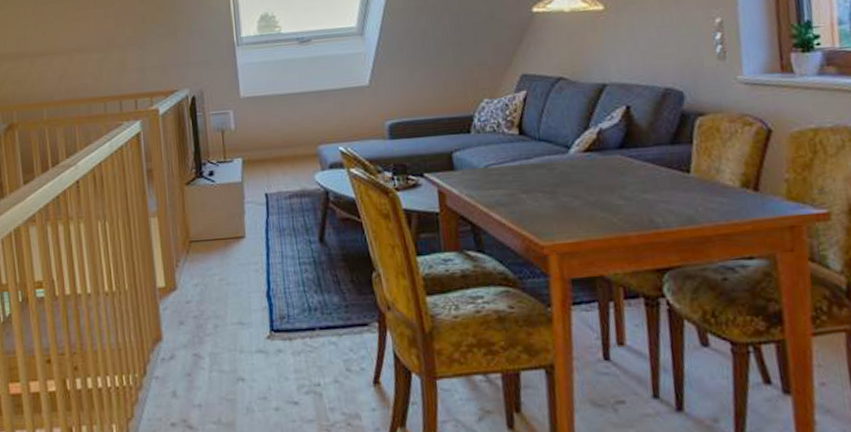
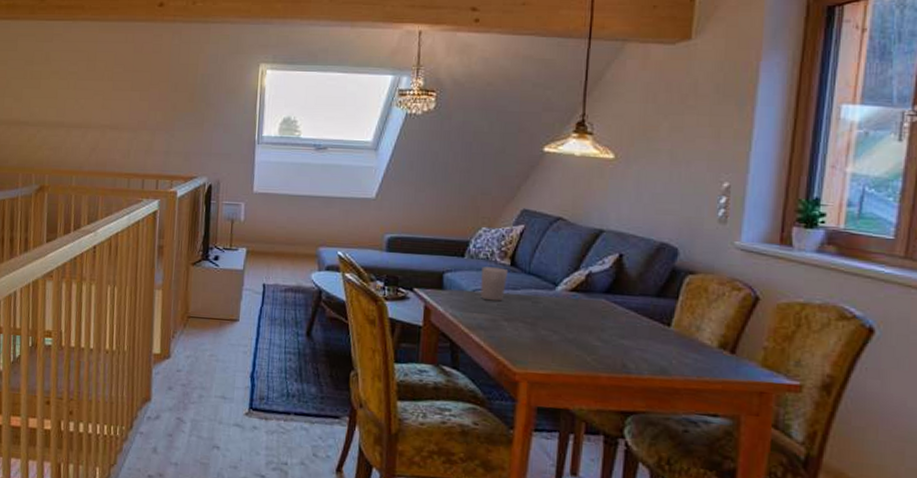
candle holder: none [490,138,519,175] -> present [480,266,509,302]

